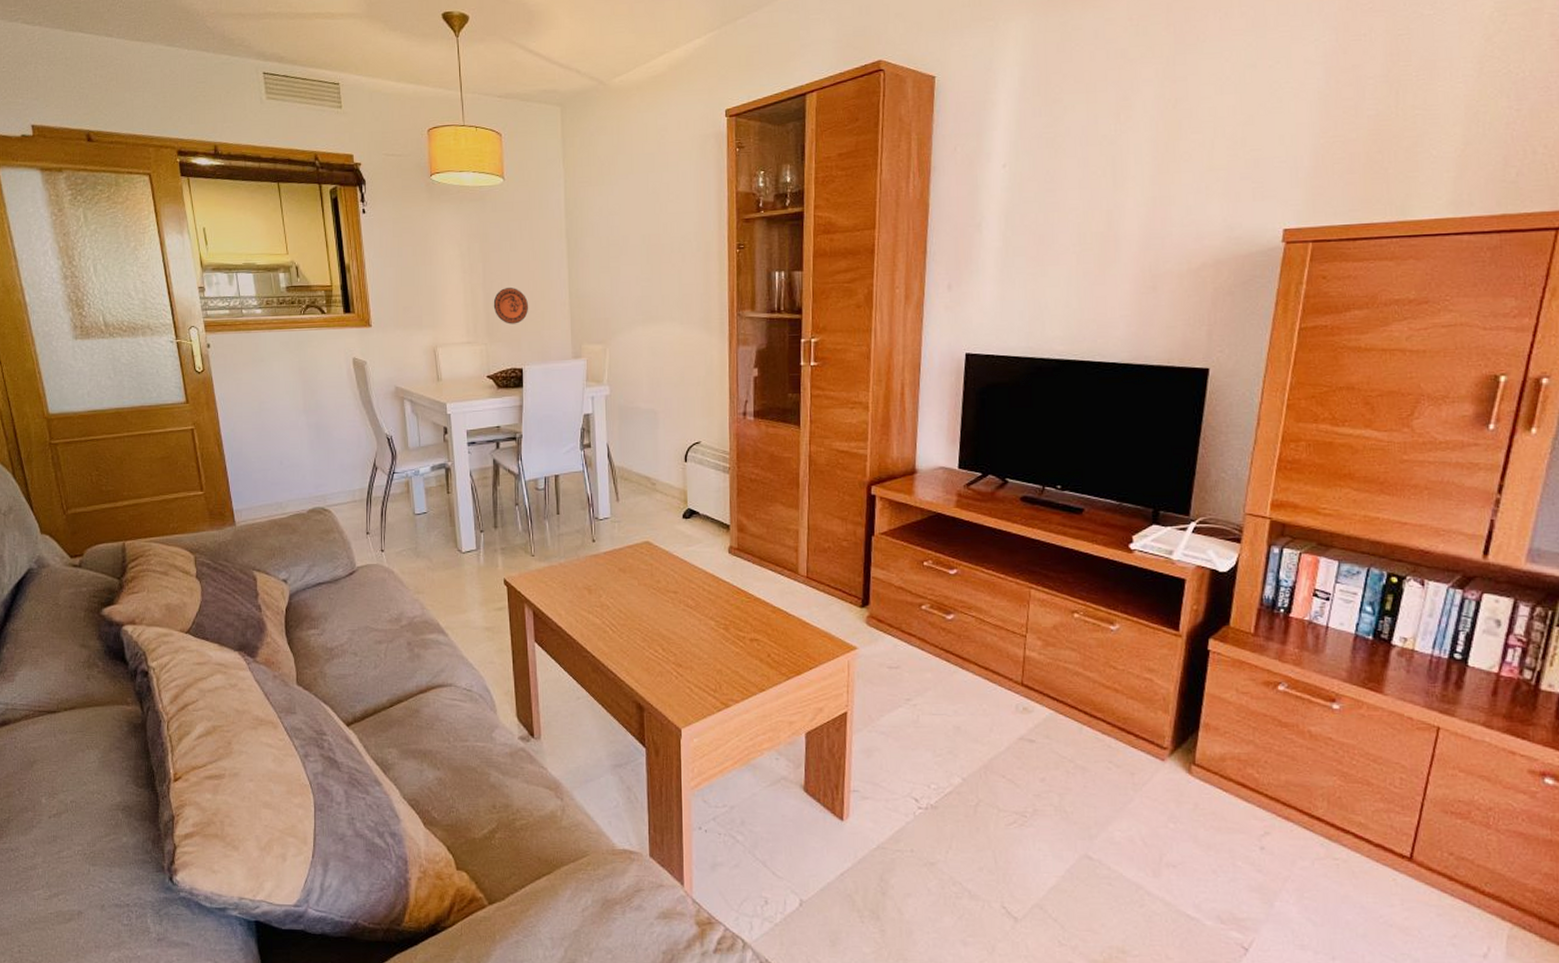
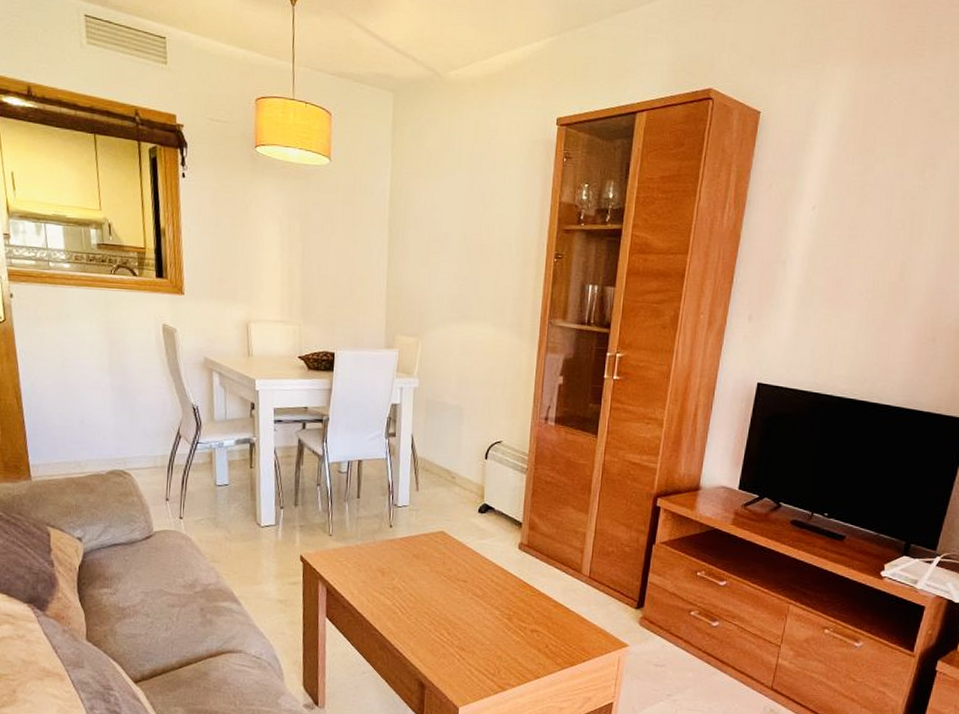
decorative plate: present [493,288,529,324] -> none [310,271,346,308]

